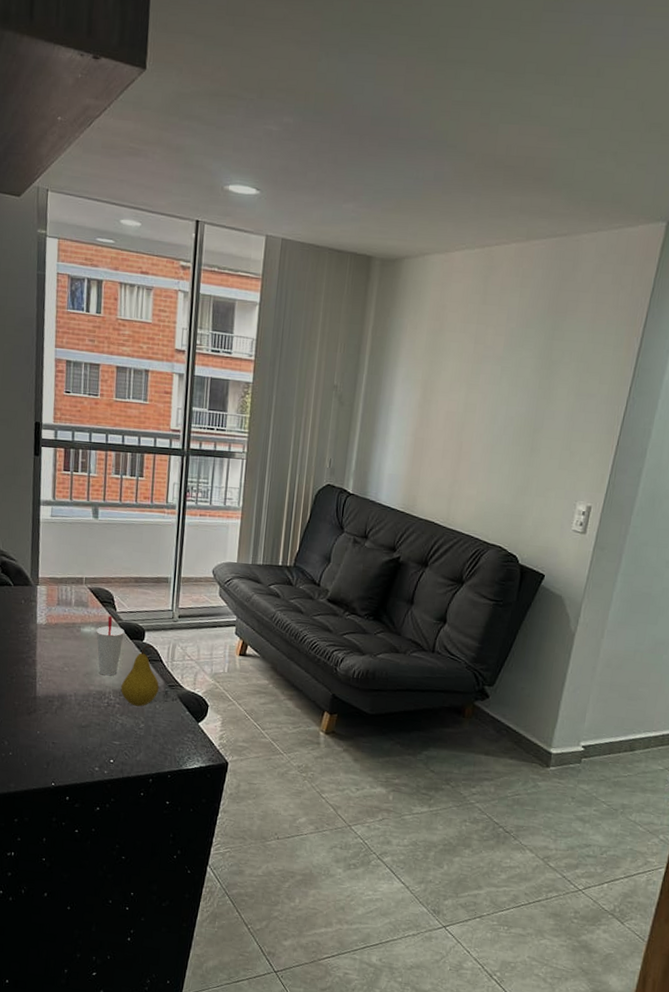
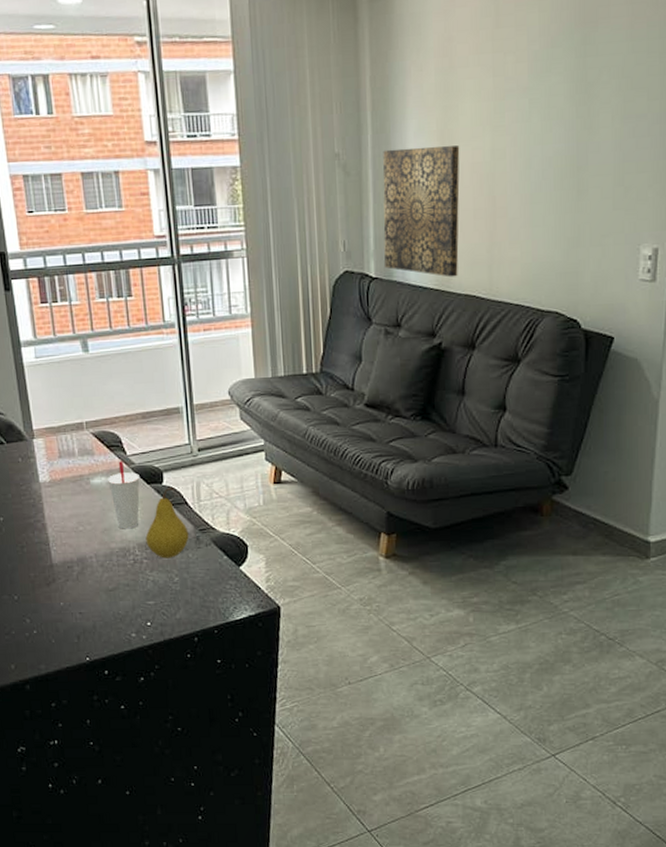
wall art: none [361,389,439,504] -> present [383,145,460,277]

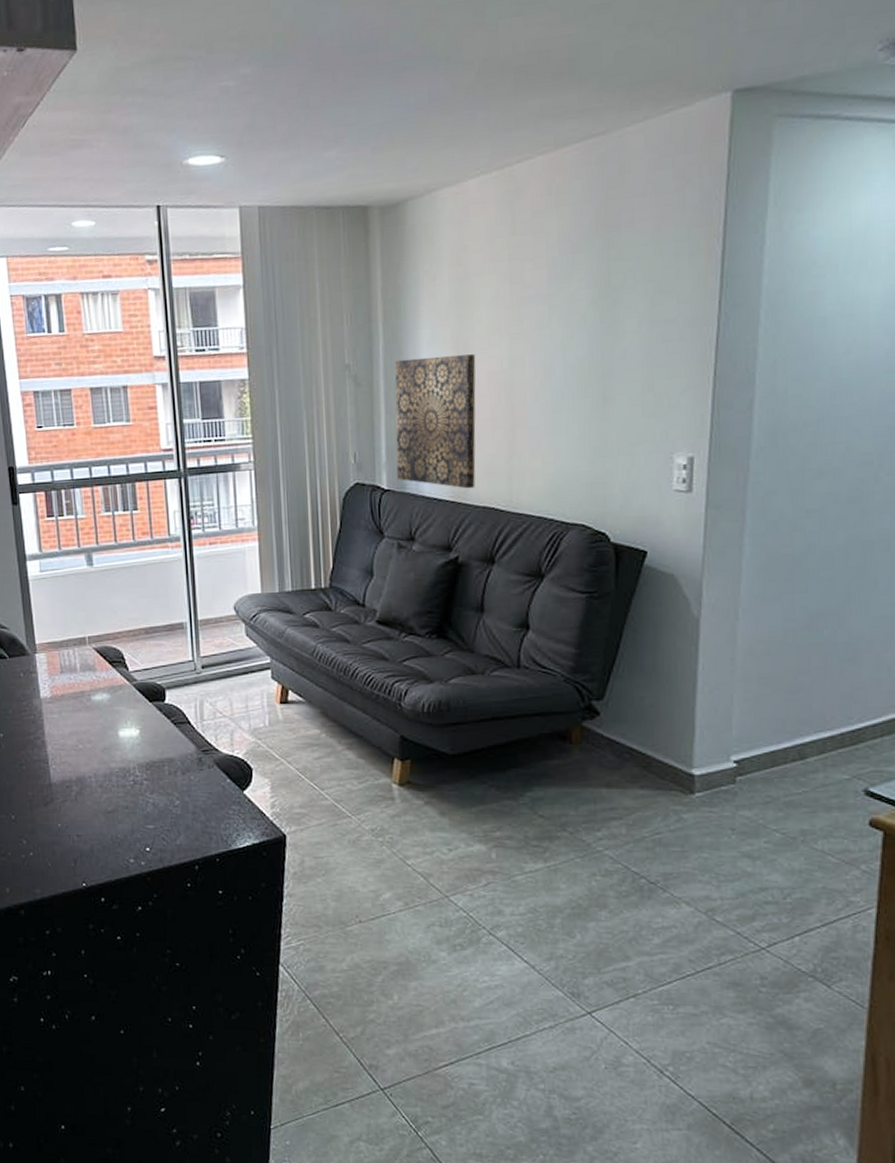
cup: present [108,461,140,529] -> none [109,677,142,748]
fruit: present [145,486,189,559] -> none [146,705,191,780]

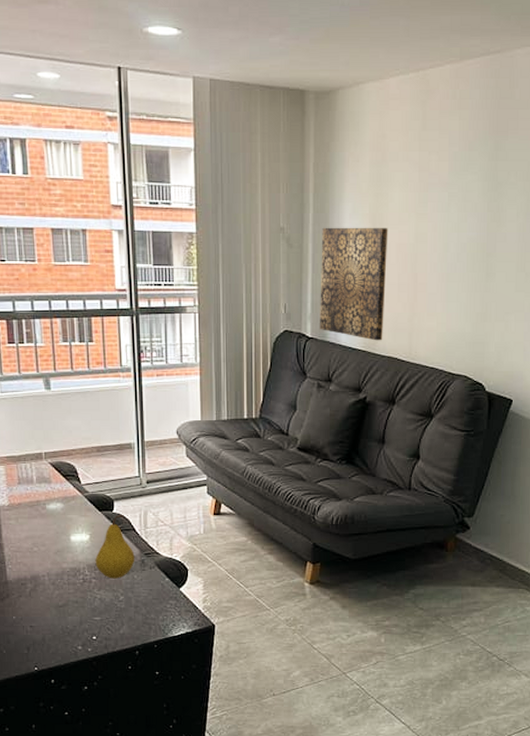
fruit: none [146,705,191,780] -> present [95,514,135,579]

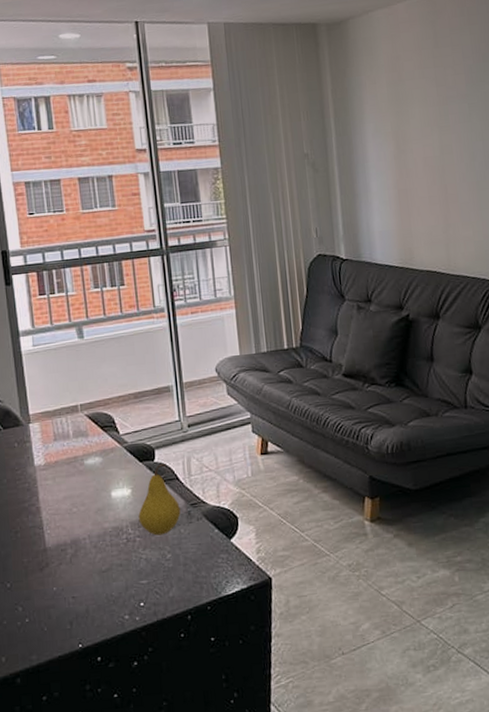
wall art: present [320,227,388,341] -> none [346,143,419,256]

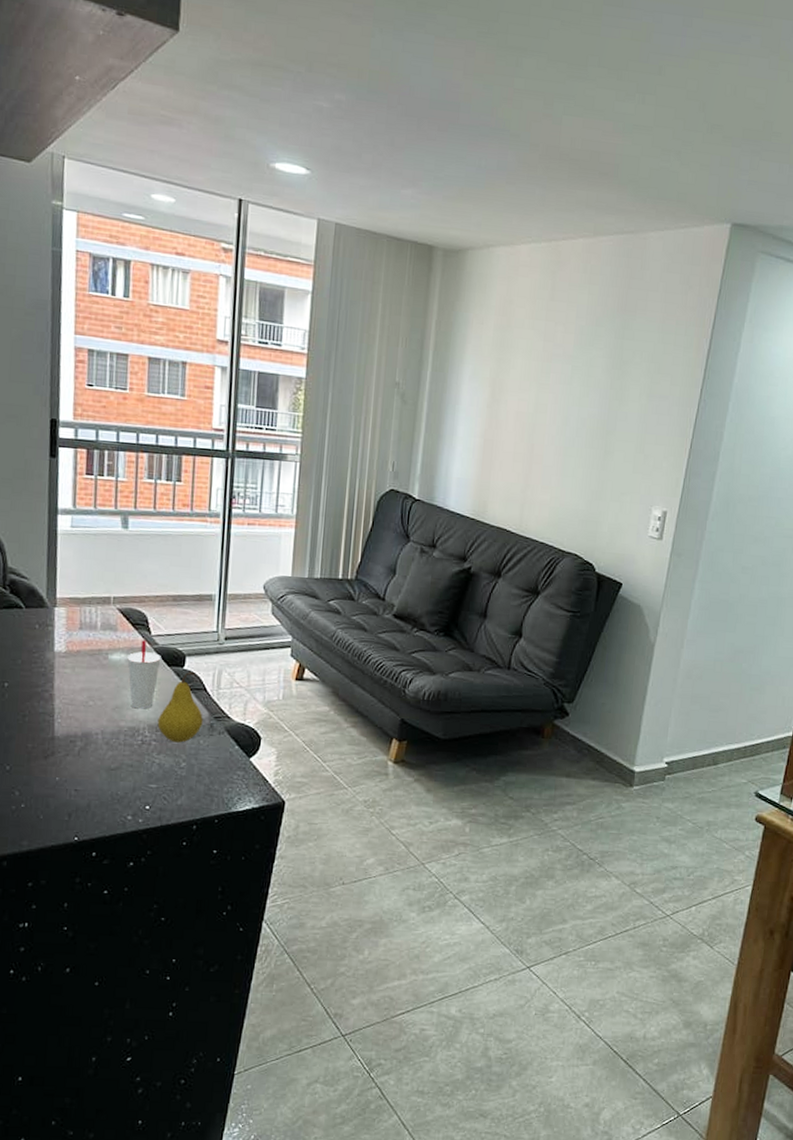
cup: none [101,441,132,508] -> present [127,640,161,709]

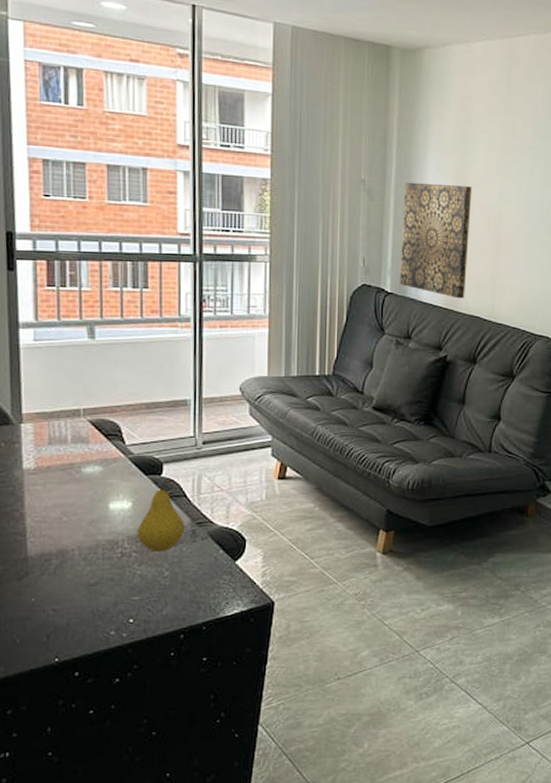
cup: present [127,640,161,709] -> none [101,451,137,521]
wall art: none [428,387,508,510] -> present [400,182,472,299]

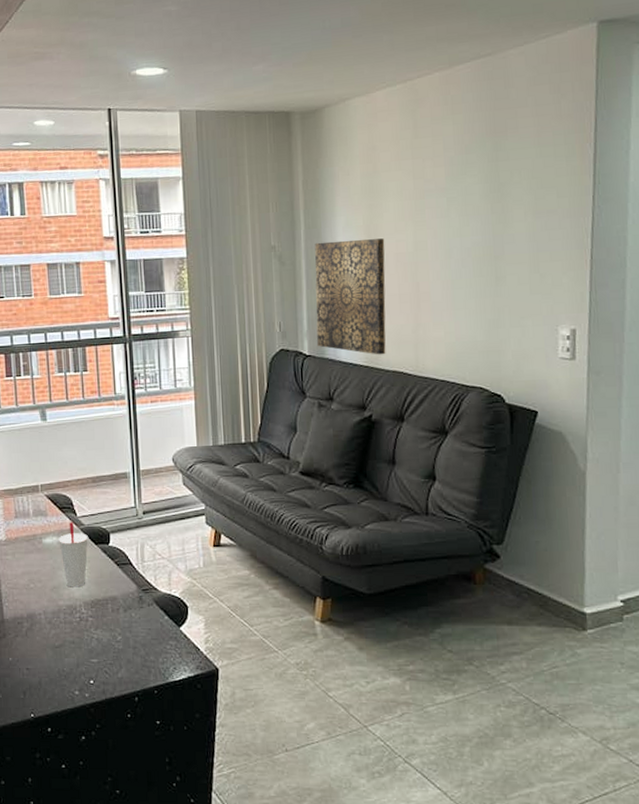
cup: none [101,451,137,521] -> present [59,522,88,587]
fruit: present [137,478,185,552] -> none [91,547,132,617]

